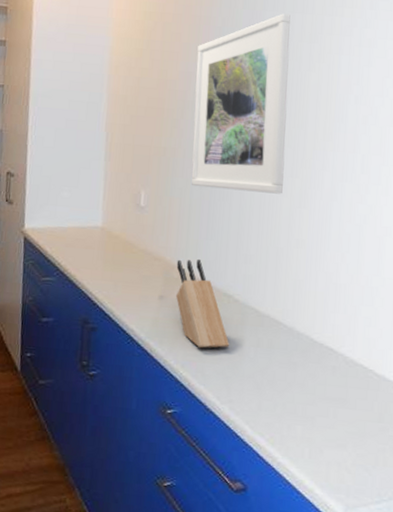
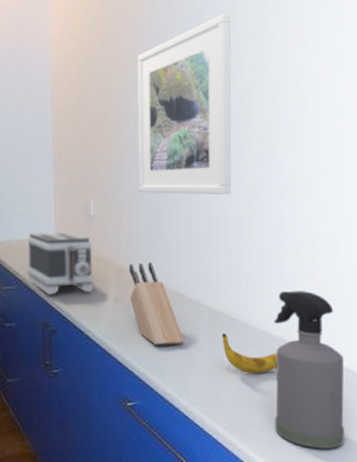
toaster: none [70,220,141,289] -> present [27,231,94,295]
banana: none [267,337,321,382] -> present [222,333,278,374]
spray bottle: none [315,296,385,464] -> present [273,290,345,449]

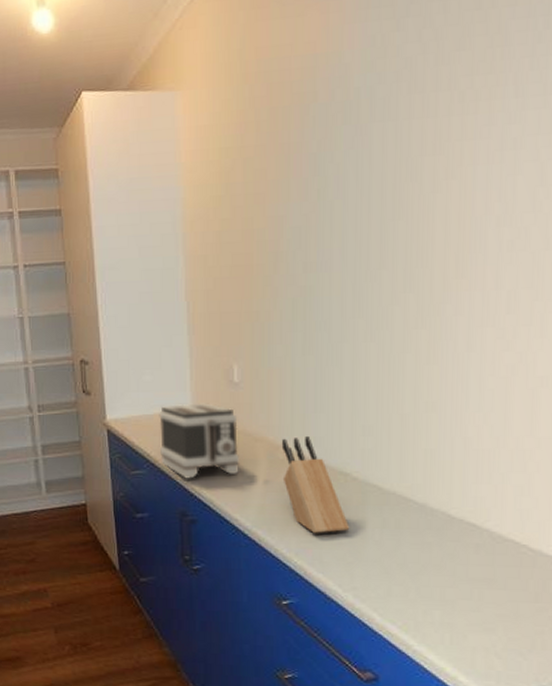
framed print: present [137,14,232,195] -> none [288,122,407,353]
banana: present [222,333,278,374] -> none [394,516,462,563]
spray bottle: present [273,290,345,449] -> none [456,464,542,648]

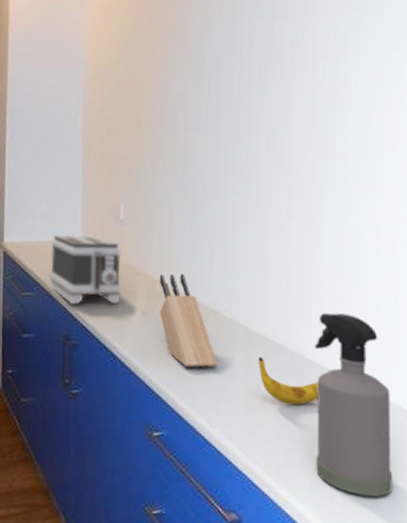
banana: none [394,516,462,563] -> present [258,356,319,406]
spray bottle: none [456,464,542,648] -> present [314,313,393,497]

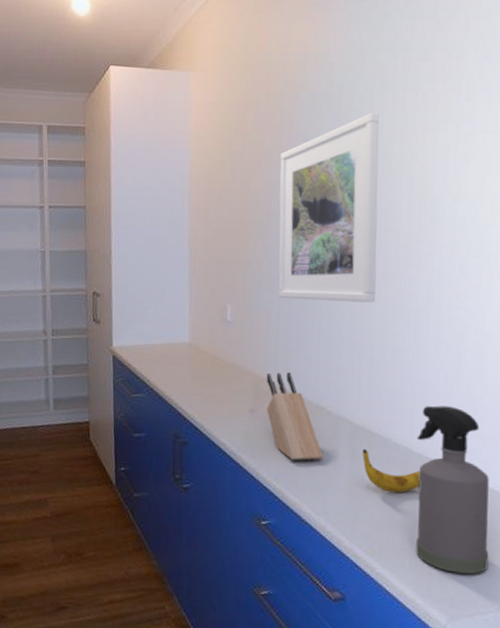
toaster: present [50,234,122,305] -> none [159,336,230,404]
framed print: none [171,20,270,205] -> present [278,113,379,303]

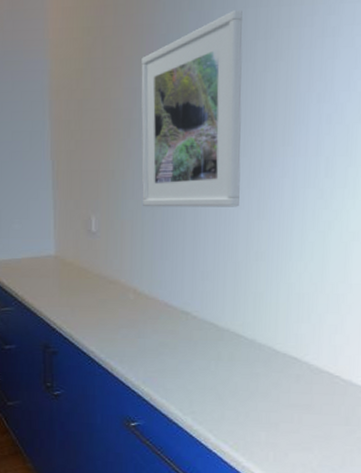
knife block: present [266,371,324,461] -> none [132,279,190,365]
banana: present [362,448,421,493] -> none [228,350,285,391]
spray bottle: present [416,405,489,574] -> none [280,306,352,464]

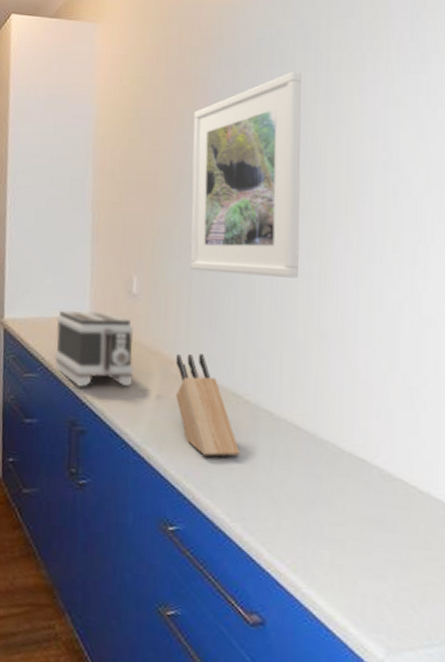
toaster: none [26,249,97,316] -> present [55,309,135,387]
knife block: none [132,279,190,365] -> present [175,353,240,457]

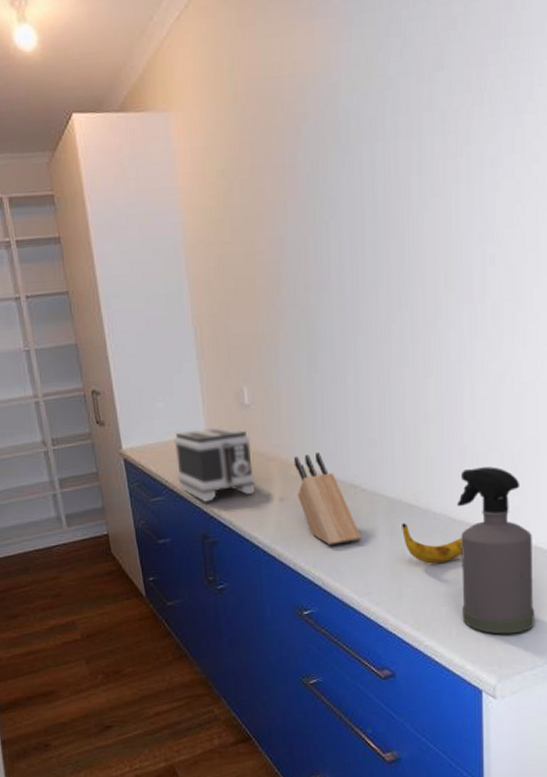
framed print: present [190,72,301,278] -> none [285,142,403,373]
banana: none [285,444,351,498] -> present [402,523,463,564]
spray bottle: none [346,397,432,599] -> present [456,466,535,634]

